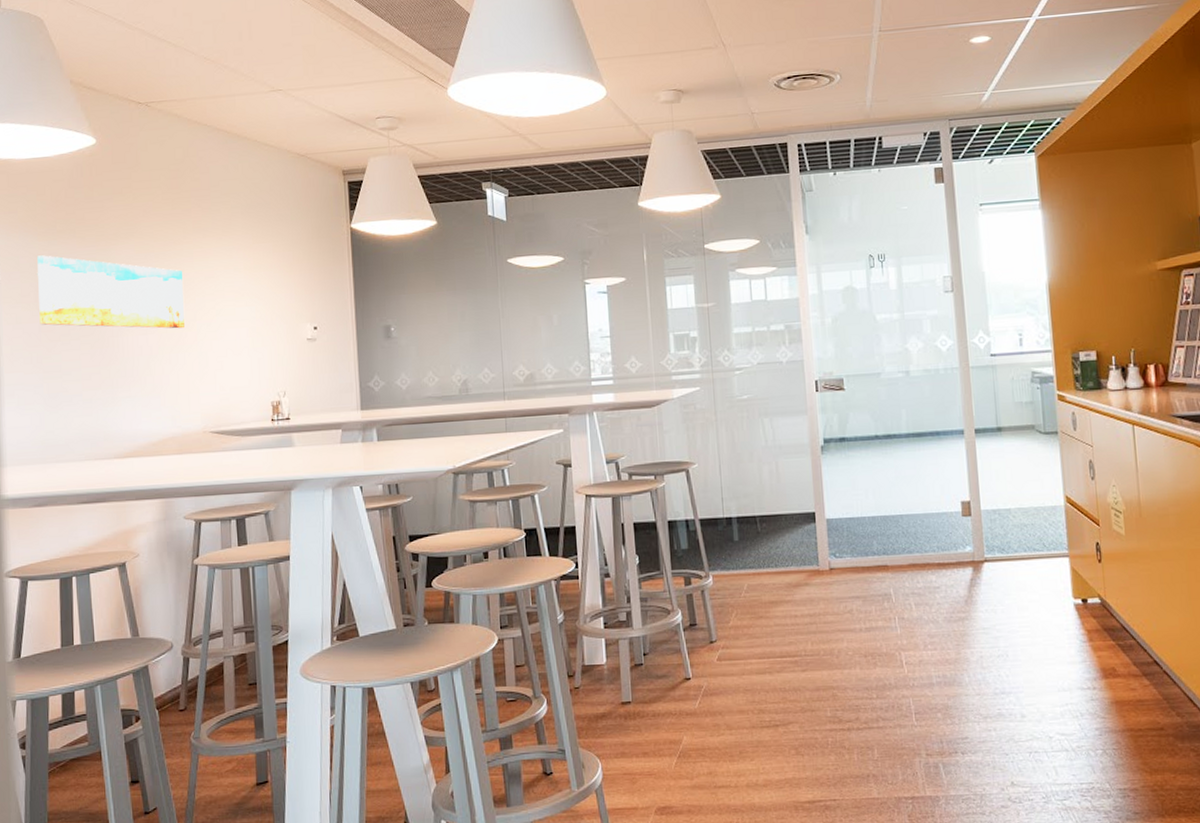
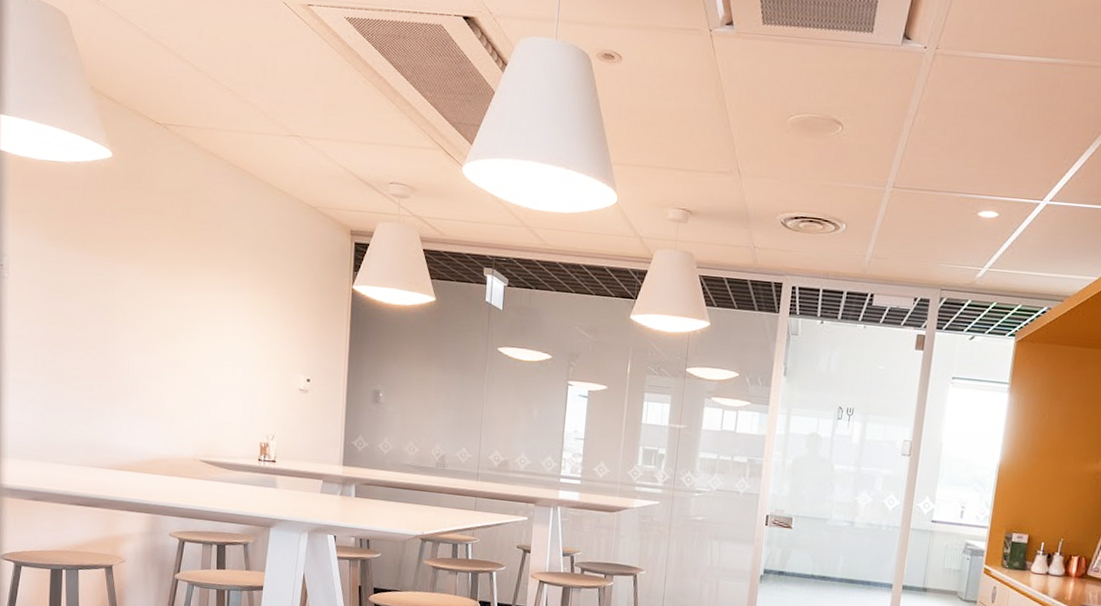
wall art: present [37,255,185,329] -> none [46,260,186,358]

